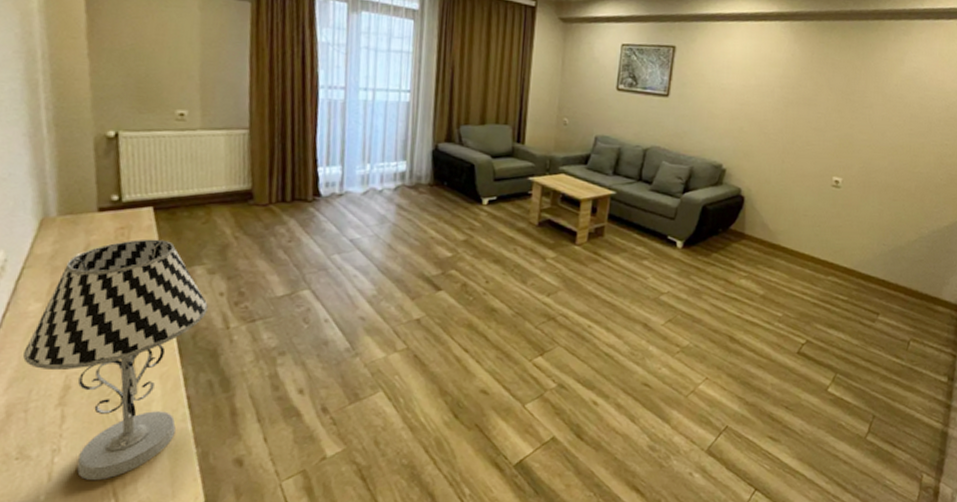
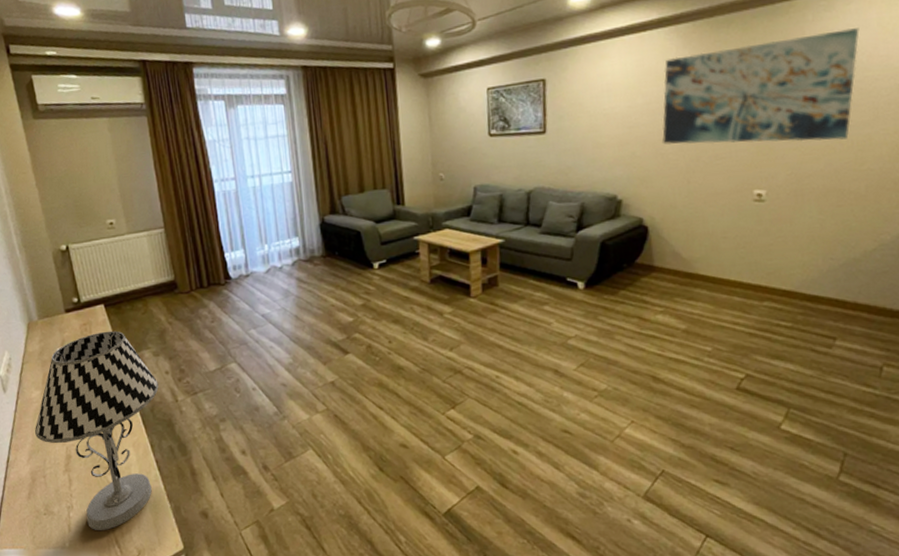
wall art: none [766,49,926,144] -> present [661,28,859,145]

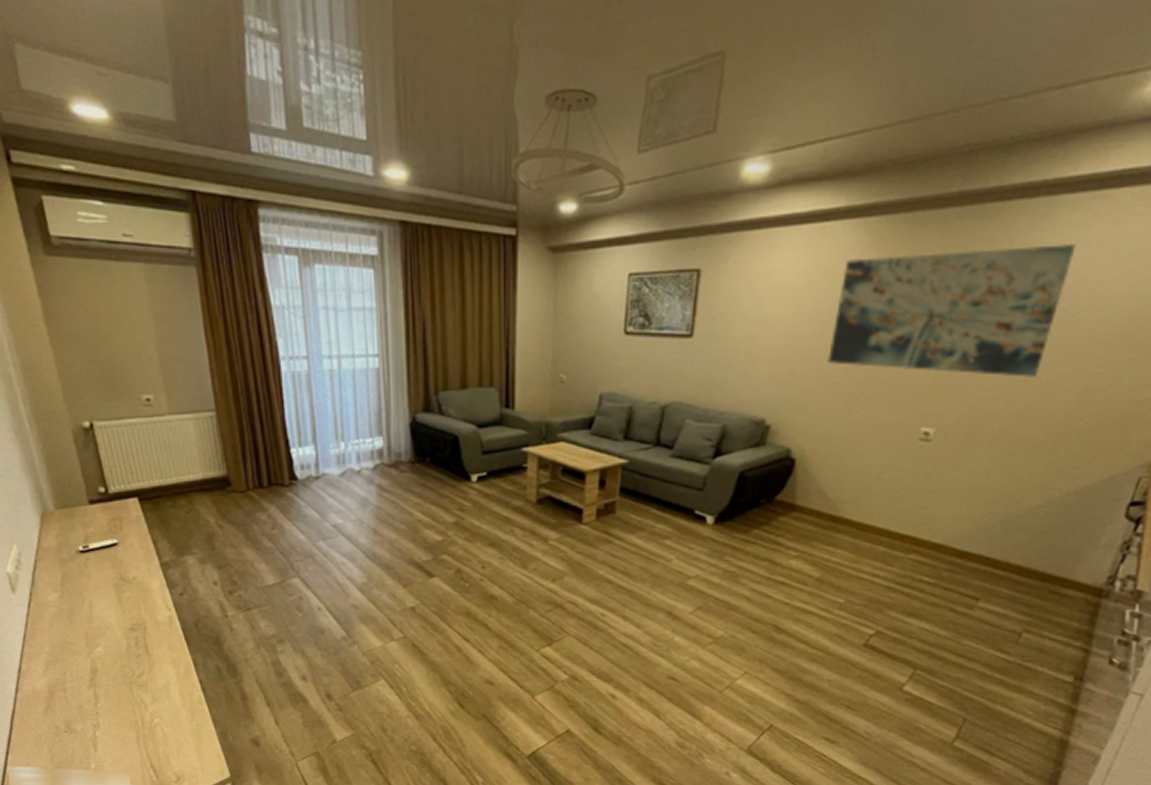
table lamp: present [35,330,159,531] -> none [52,530,205,754]

